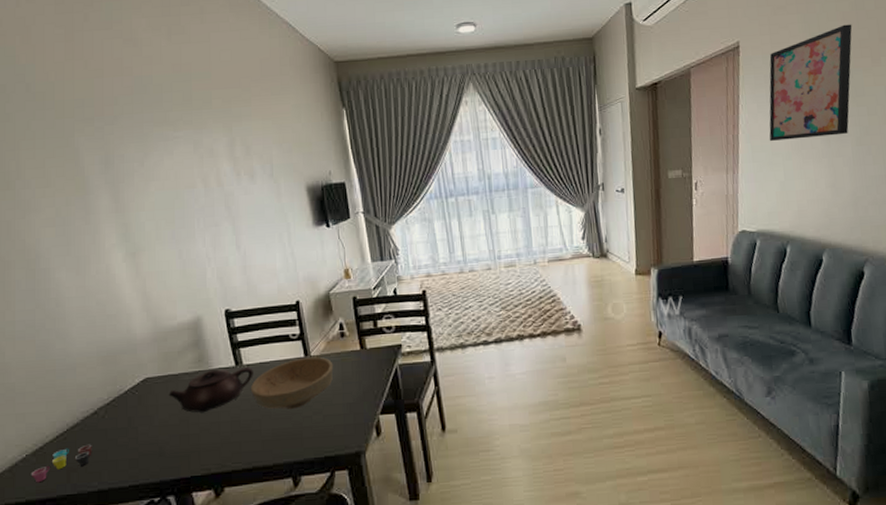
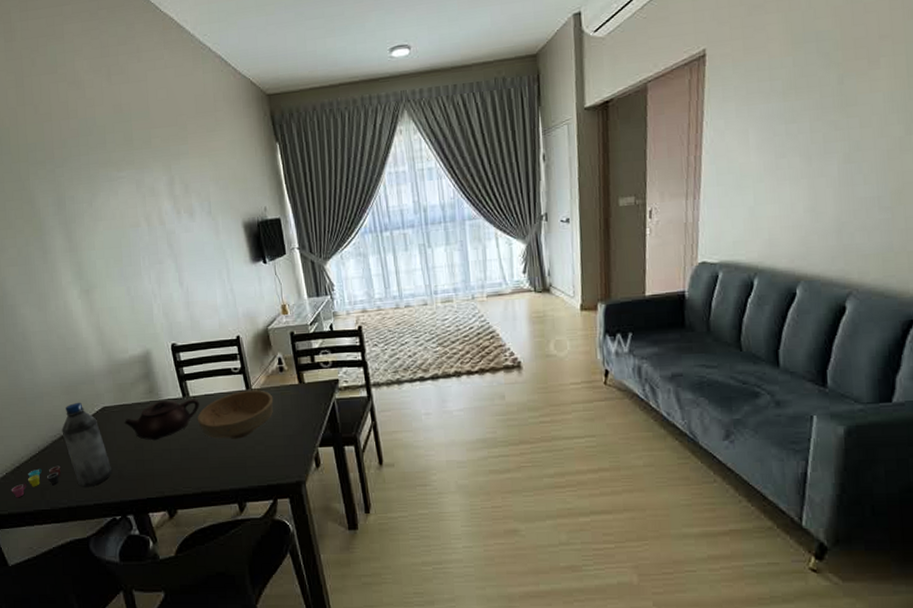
water bottle: none [96,373,151,467] -> present [62,402,112,487]
wall art: present [769,24,852,141] -> none [737,20,846,161]

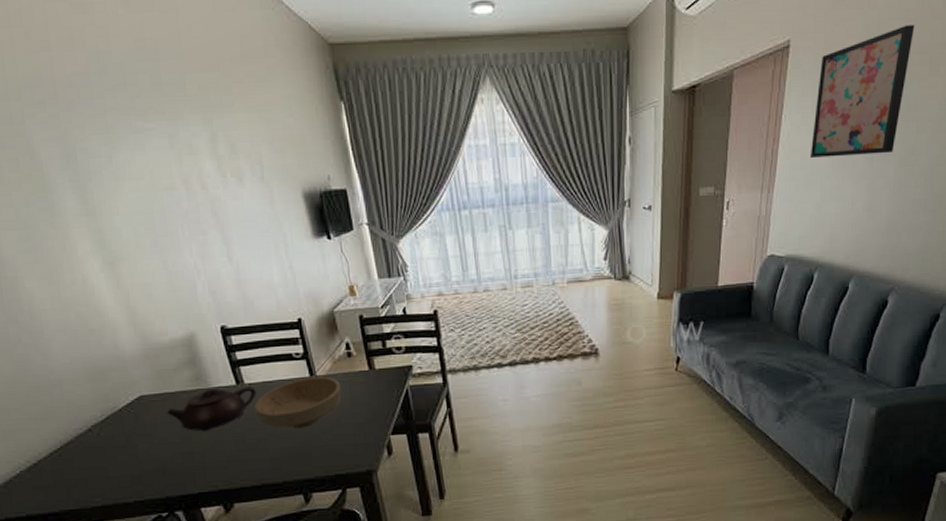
cup: present [11,465,61,498] -> none [27,461,91,498]
water bottle: present [62,402,112,487] -> none [88,390,154,484]
wall art: none [737,20,846,161] -> present [809,24,915,158]

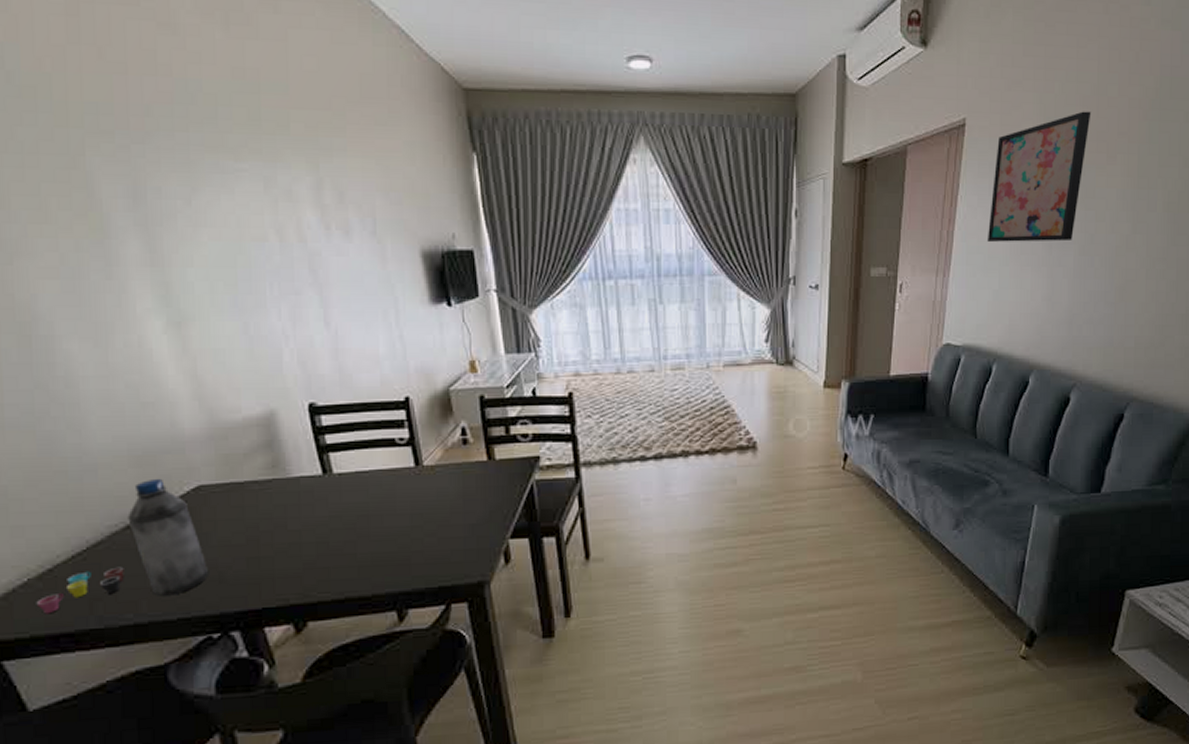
cup: none [27,461,91,498] -> present [36,566,124,614]
water bottle: none [88,390,154,484] -> present [127,478,208,596]
teapot: present [166,386,256,432] -> none [230,477,347,532]
bowl: present [253,376,341,429] -> none [342,467,453,529]

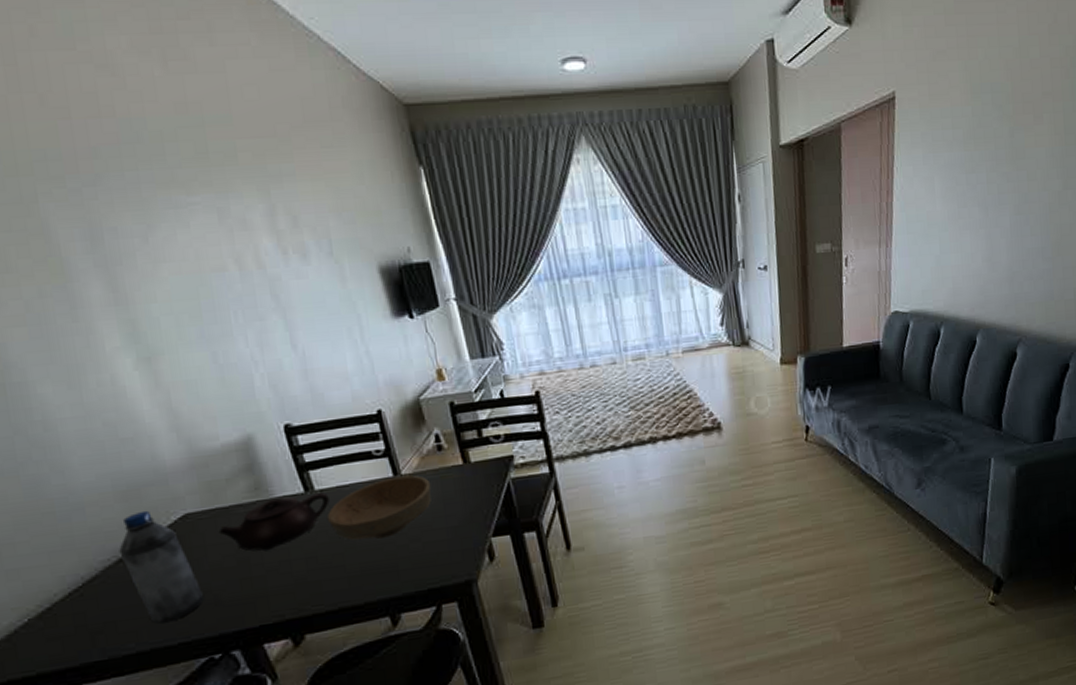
cup: present [36,566,124,614] -> none [38,599,123,652]
teapot: none [230,477,347,532] -> present [218,493,330,552]
bowl: none [342,467,453,529] -> present [326,475,432,540]
wall art: present [987,111,1091,242] -> none [925,74,1016,209]

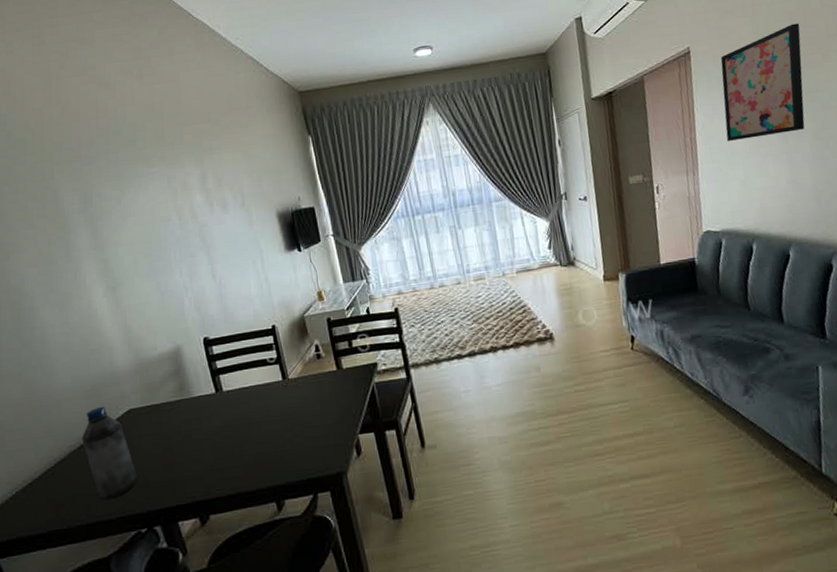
teapot: present [218,493,330,552] -> none [151,393,234,442]
bowl: present [326,475,432,540] -> none [231,379,312,434]
wall art: none [925,74,1016,209] -> present [720,23,805,141]

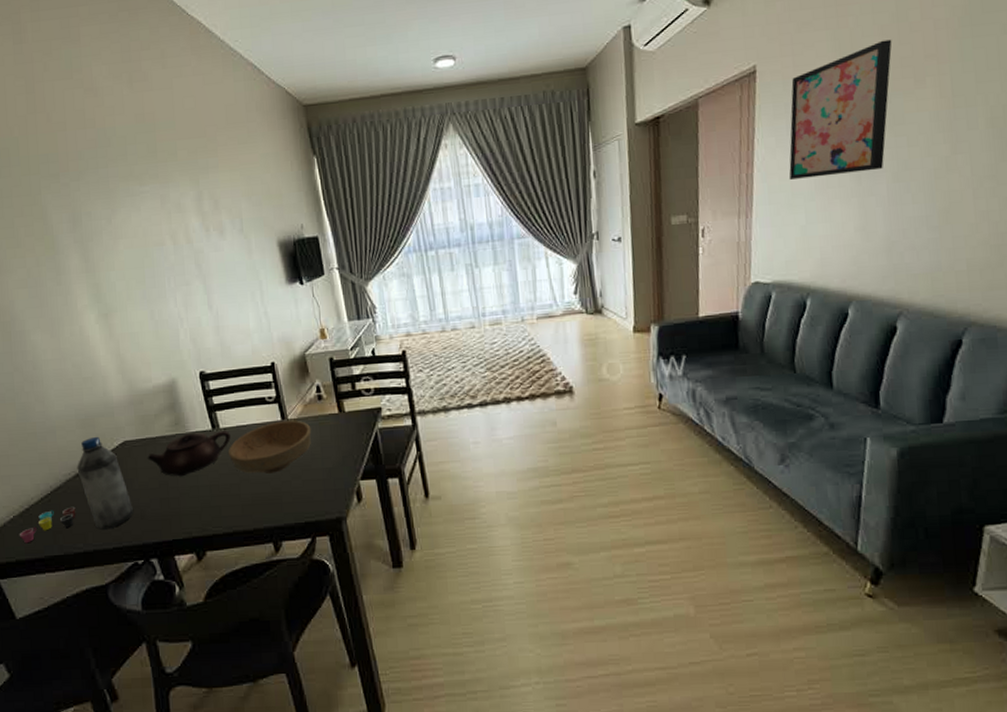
cup: none [21,478,80,520] -> present [19,506,76,544]
teapot: none [151,393,234,442] -> present [147,431,231,477]
bowl: none [231,379,312,434] -> present [227,420,312,474]

